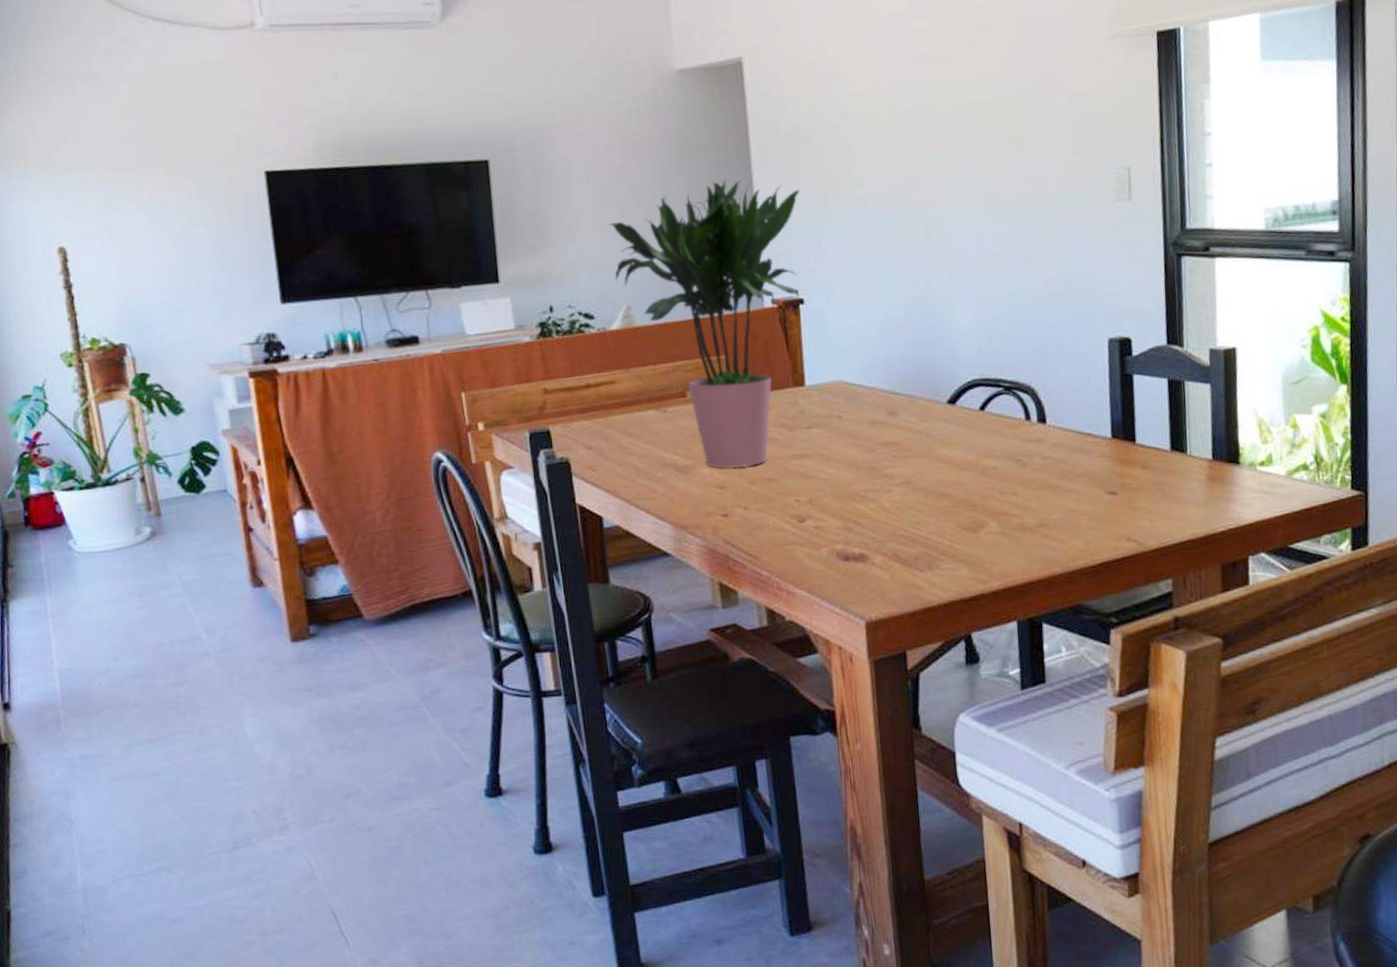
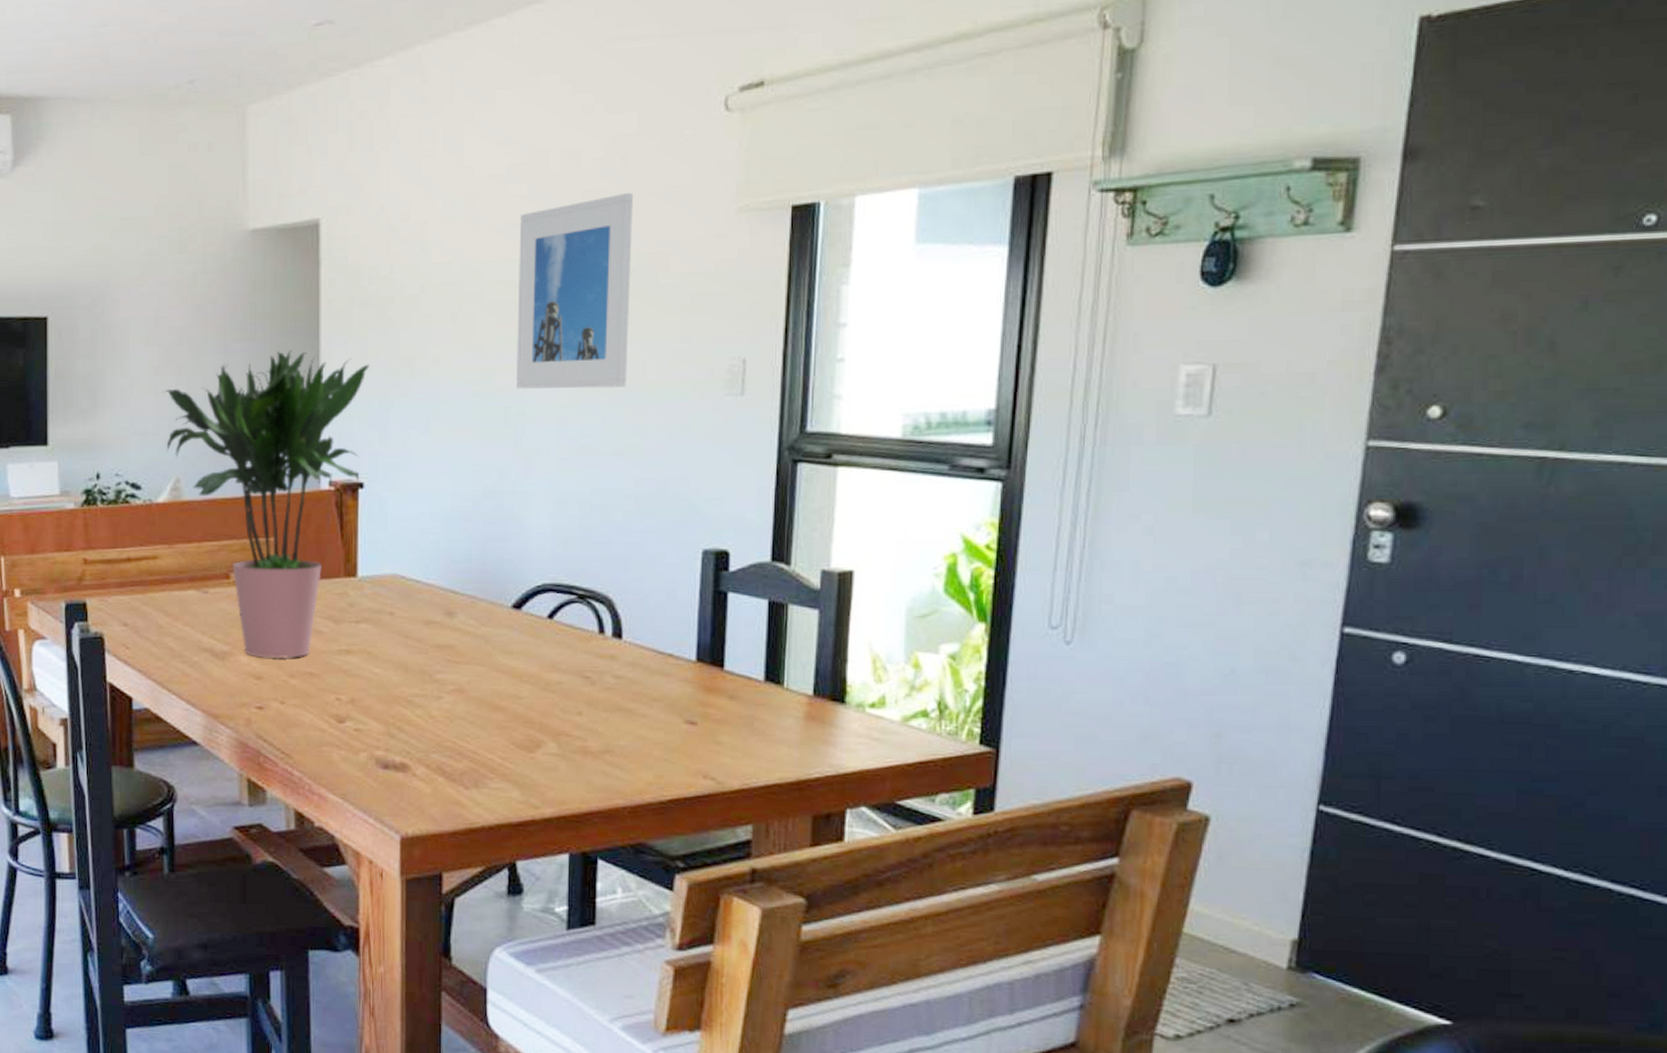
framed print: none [924,24,1030,205] -> present [516,192,633,389]

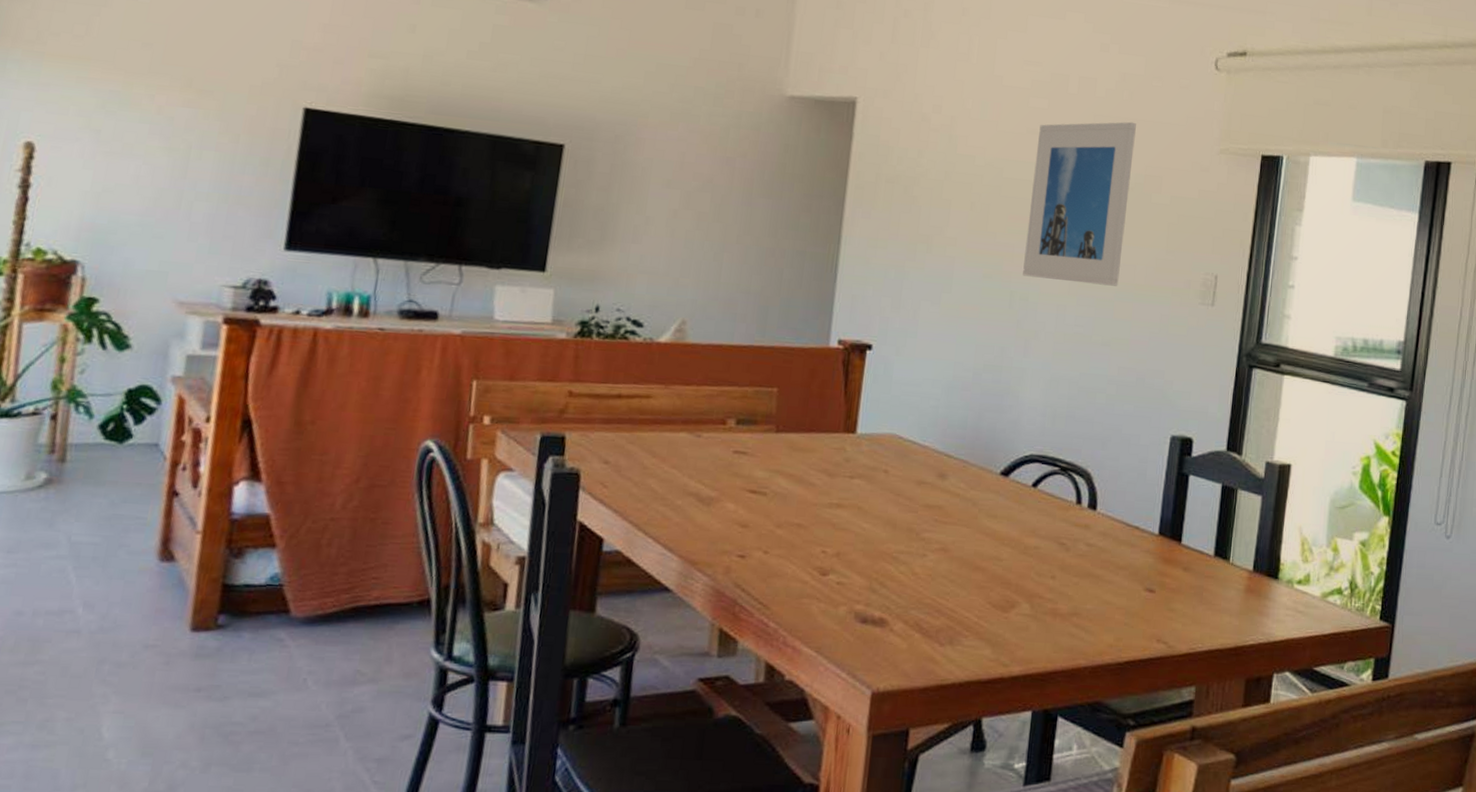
potted plant: present [162,350,370,659] -> none [675,211,890,509]

